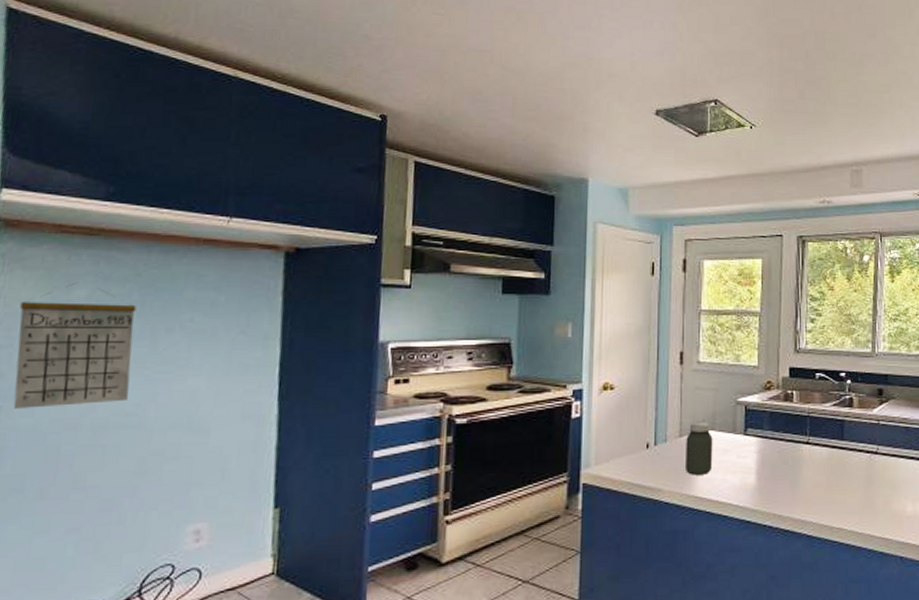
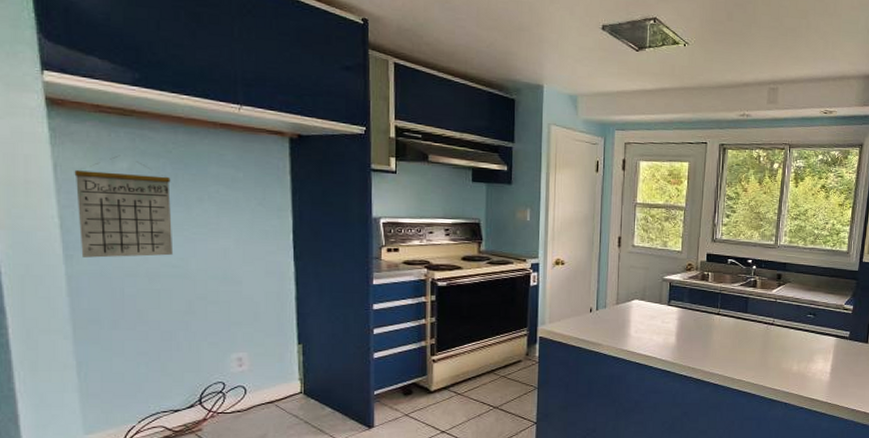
jar: present [684,422,713,475] -> none [620,293,643,335]

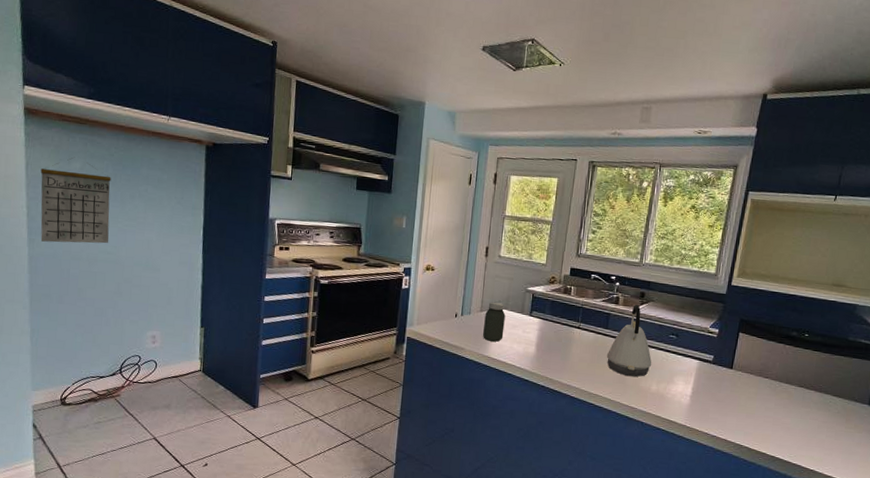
jar: none [620,293,643,335] -> present [482,302,506,342]
kettle: none [747,286,792,359] -> present [606,304,652,377]

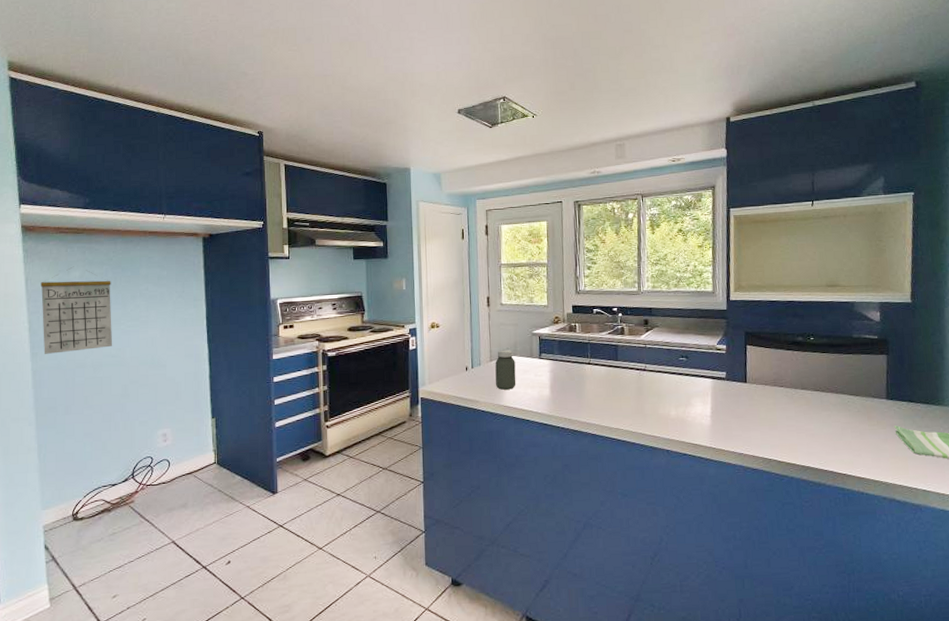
kettle: present [606,304,652,377] -> none [621,332,667,406]

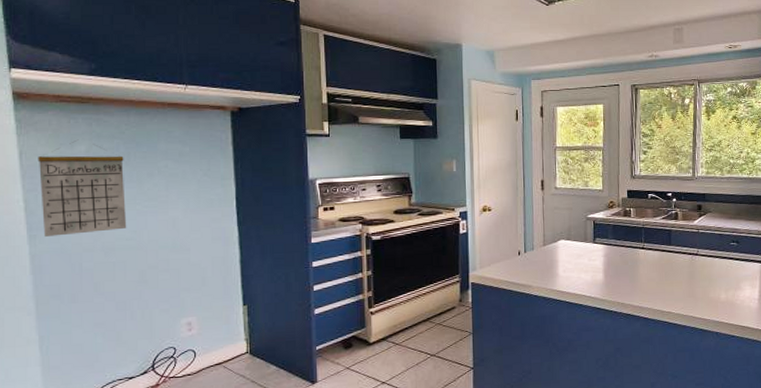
jar: present [495,350,516,390] -> none [548,234,570,275]

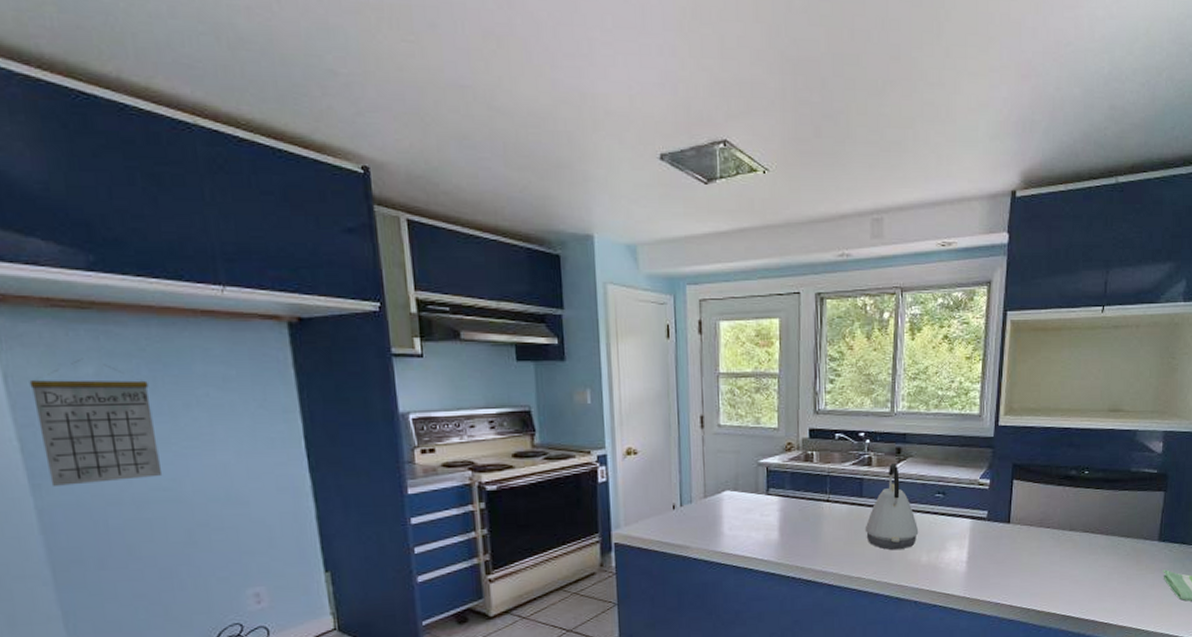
kettle: none [673,217,718,289] -> present [865,462,919,551]

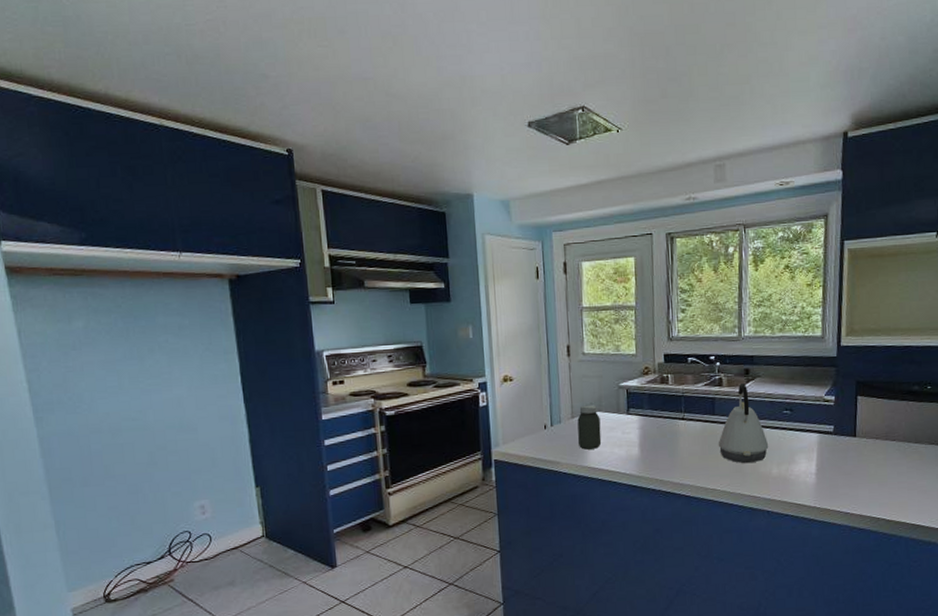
calendar: present [29,358,163,486] -> none [36,315,132,418]
jar: none [710,483,737,533] -> present [577,405,602,450]

